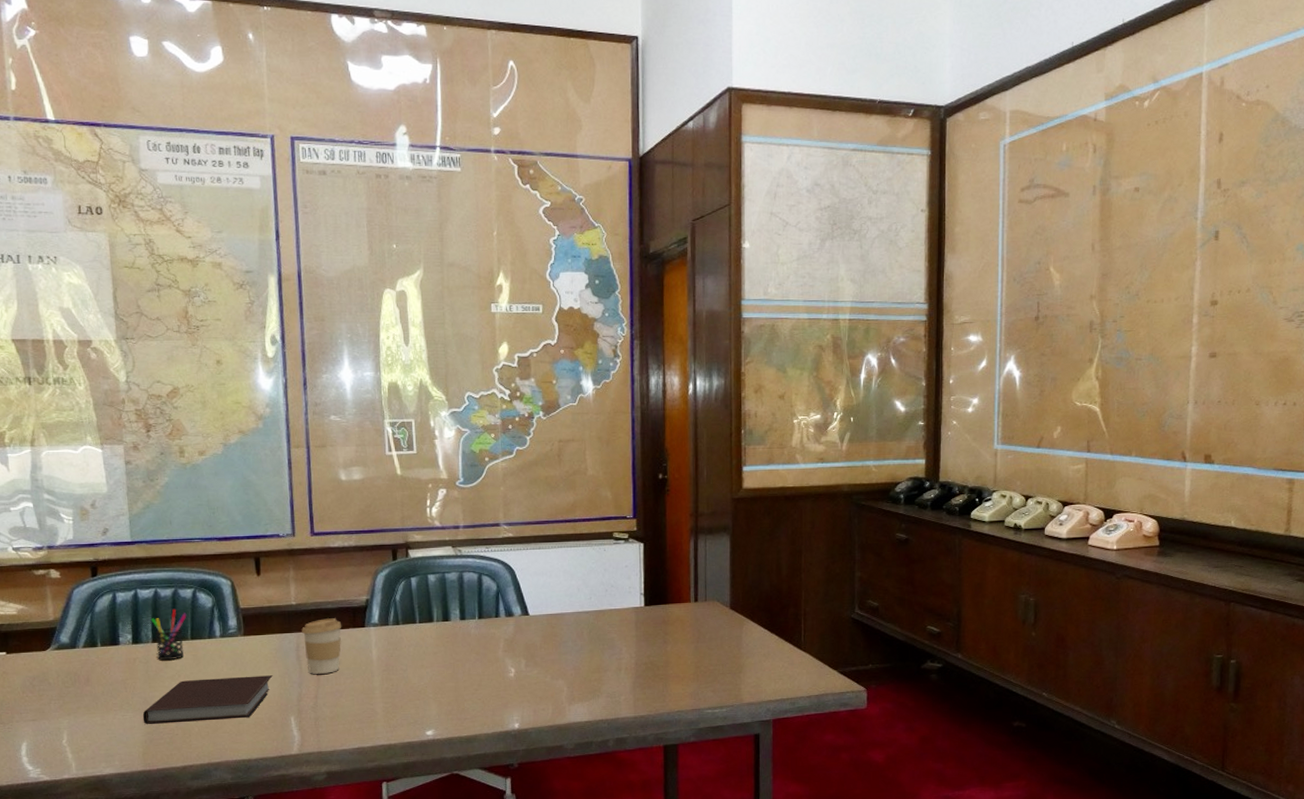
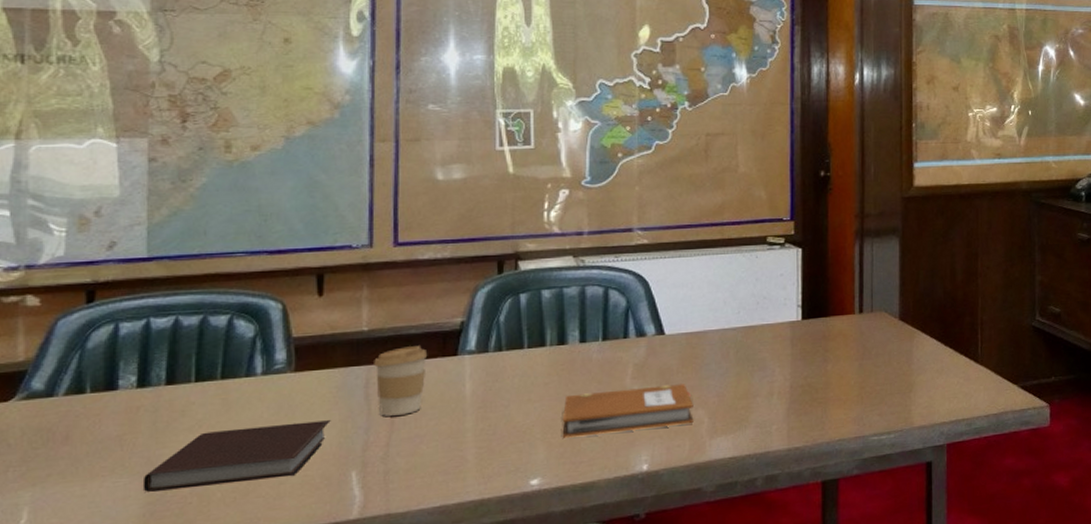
pen holder: present [151,608,187,660] -> none [166,340,218,407]
notebook: none [449,658,555,698] -> present [562,384,694,438]

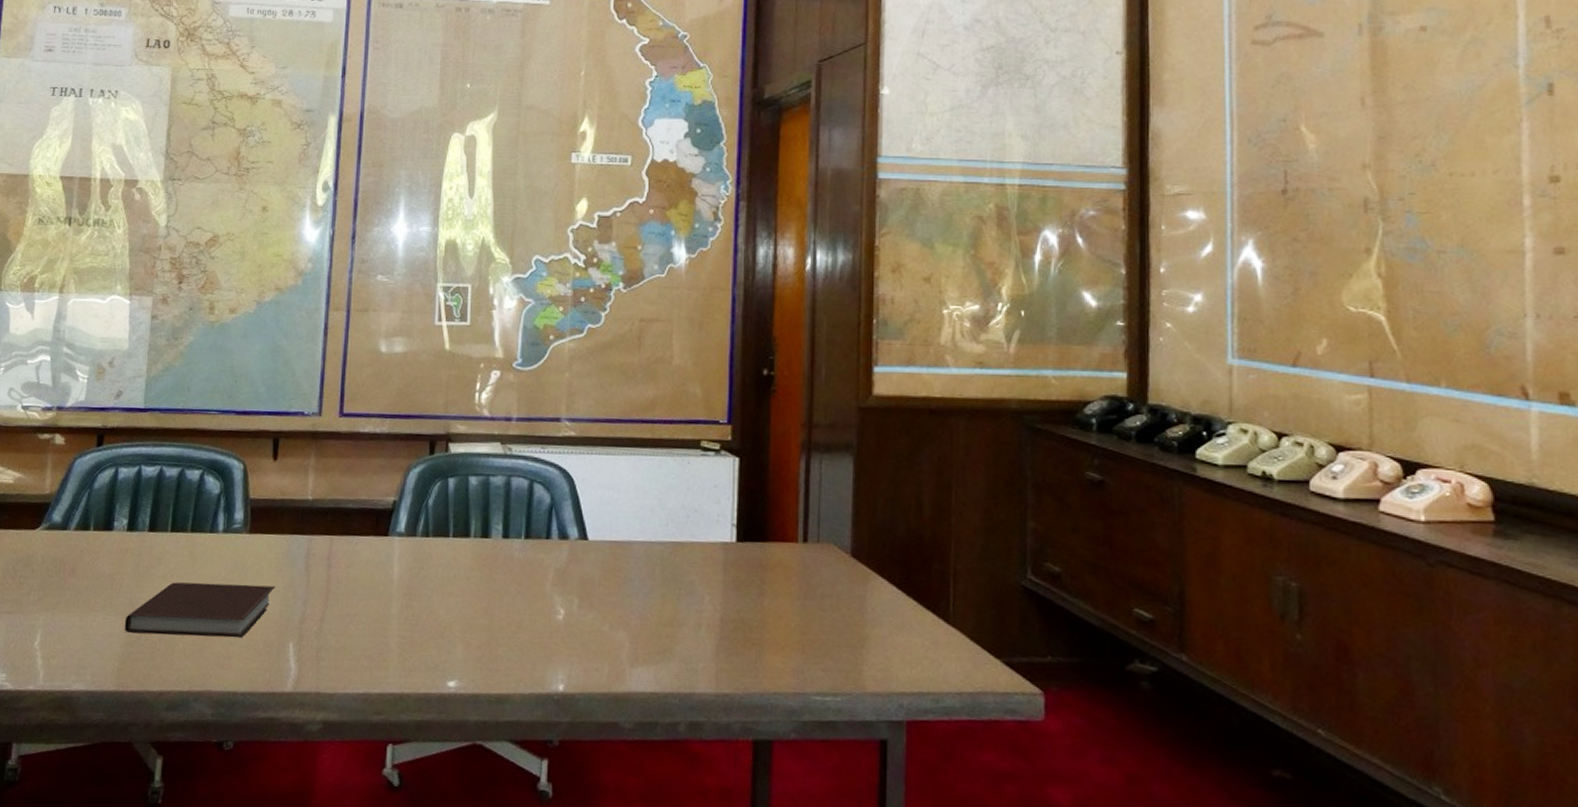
coffee cup: present [374,346,428,416] -> none [315,520,362,591]
notebook: present [562,384,694,438] -> none [480,593,614,646]

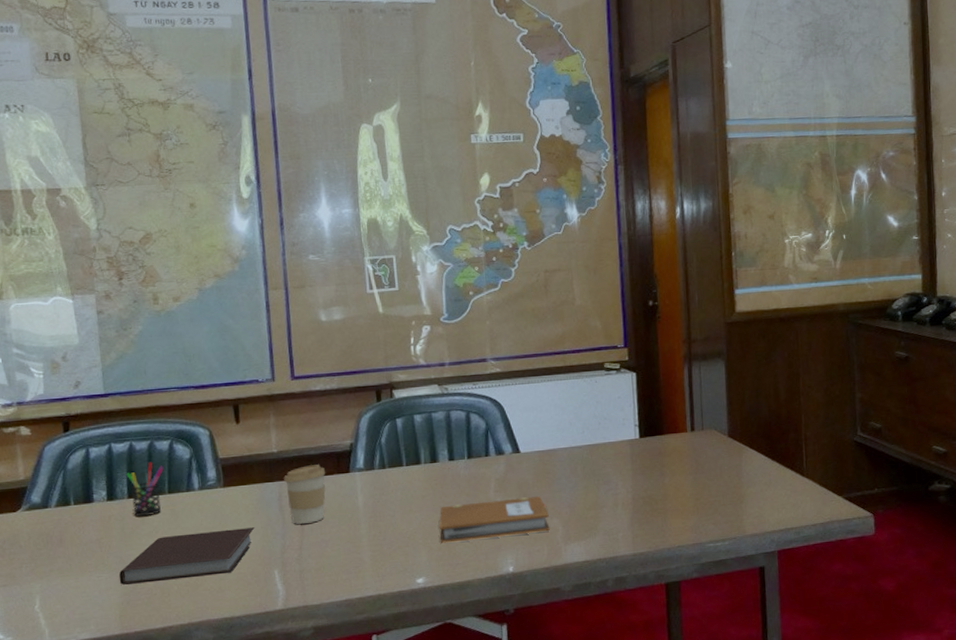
pen holder: none [151,492,190,555] -> present [126,461,164,516]
coffee cup: none [315,520,362,591] -> present [284,465,326,524]
notebook: none [480,593,614,646] -> present [439,496,550,543]

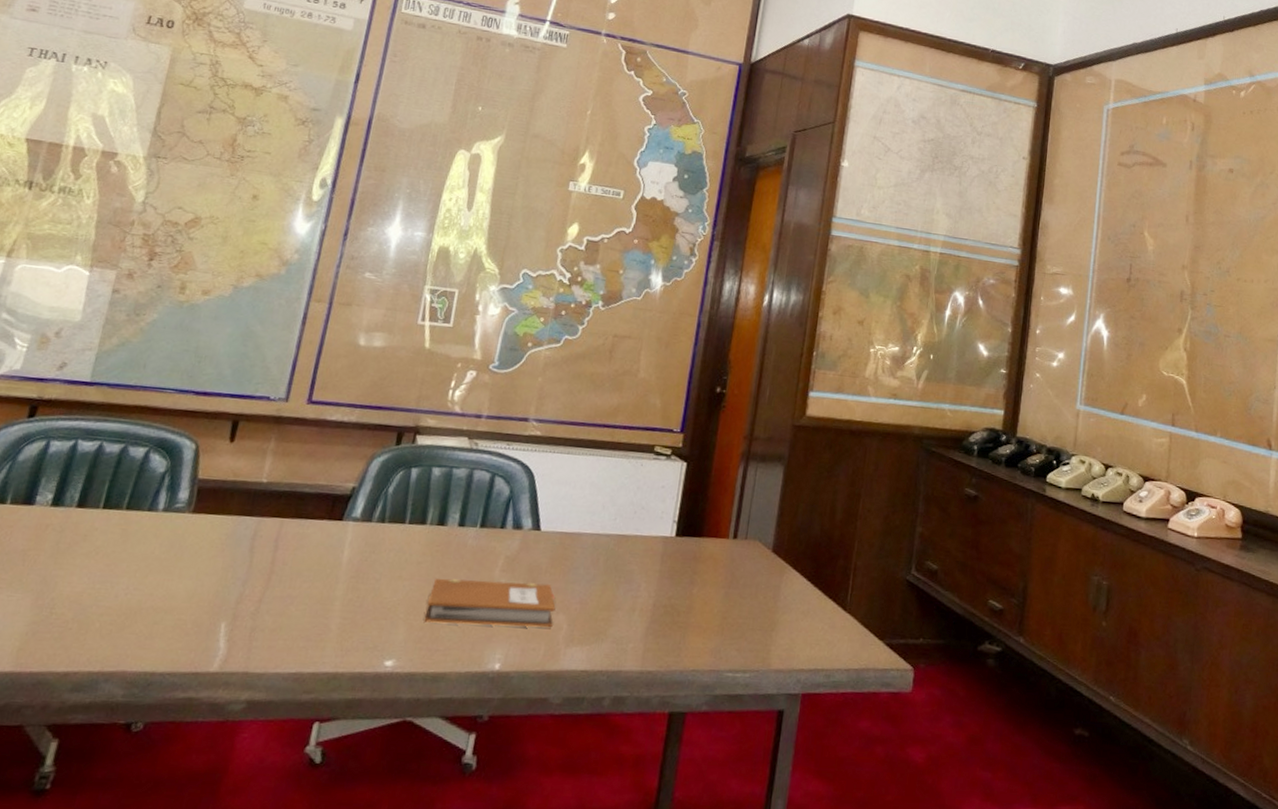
notebook: present [119,527,255,585] -> none [32,560,214,618]
pen holder: present [126,461,164,516] -> none [77,468,130,532]
coffee cup: present [284,465,326,524] -> none [259,504,316,573]

